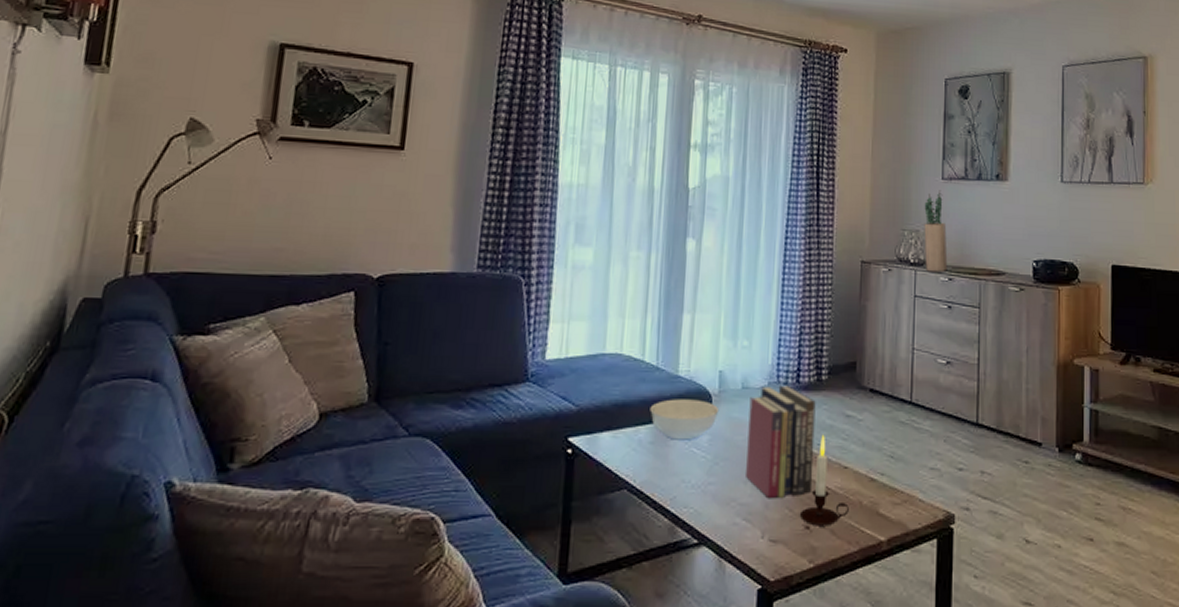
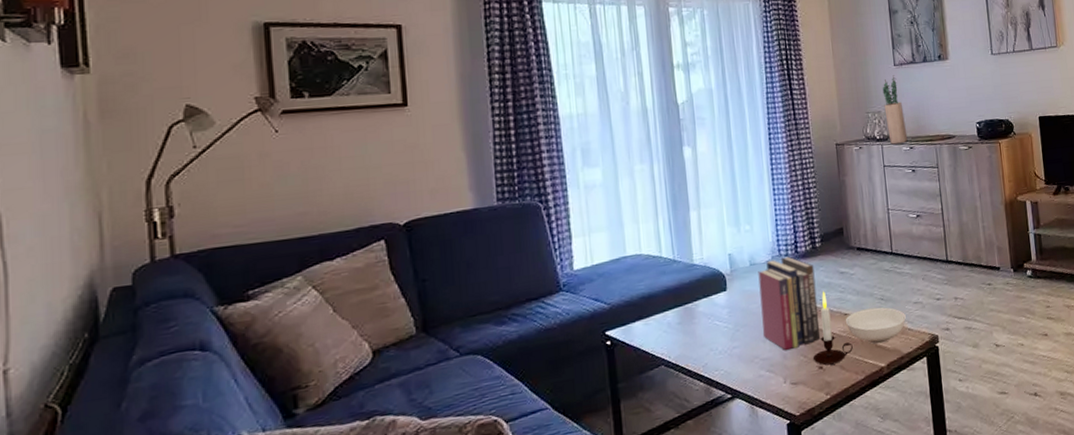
bowl: present [650,399,720,440] -> none [673,281,734,318]
bowl: none [844,465,918,512] -> present [845,307,906,344]

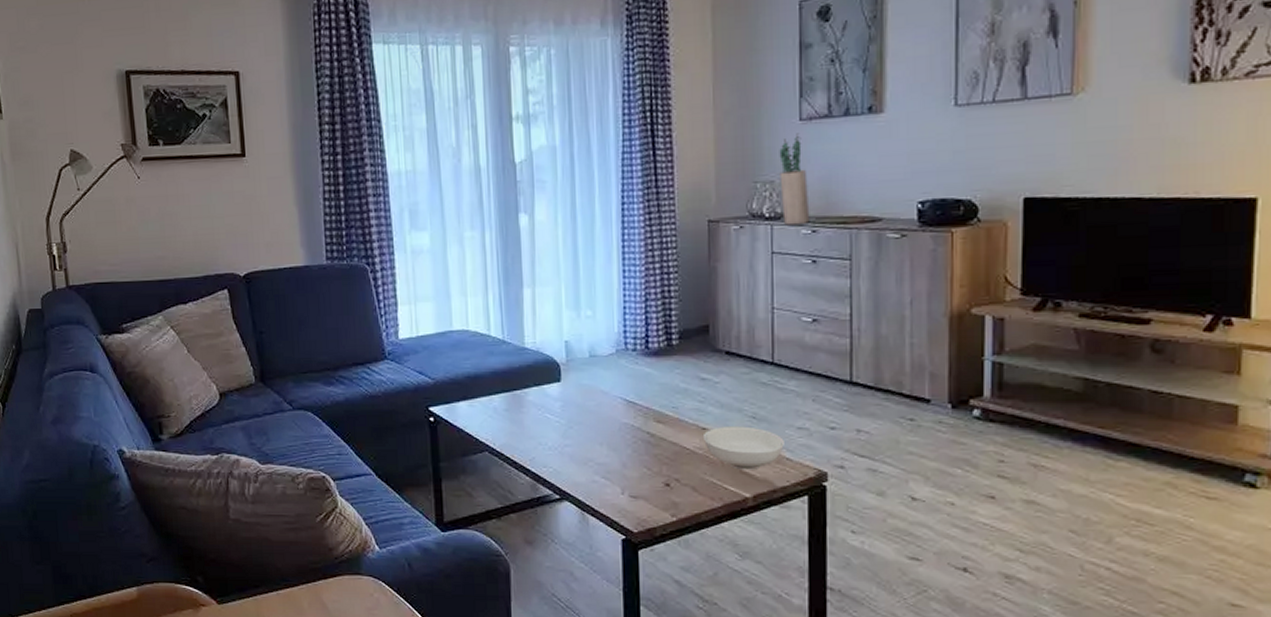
books: present [758,256,820,350] -> none [598,352,670,458]
candle: present [812,291,853,366] -> none [658,397,710,484]

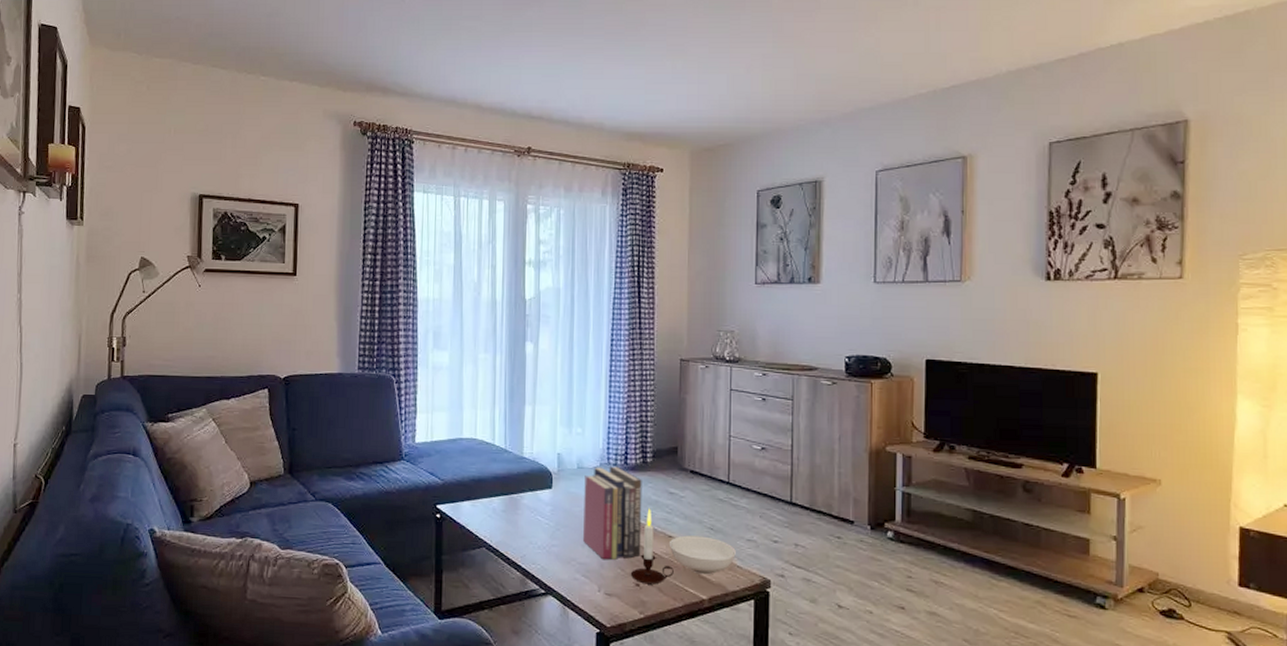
books: none [598,352,670,458] -> present [583,466,642,559]
candle: none [658,397,710,484] -> present [630,508,674,585]
vase: present [779,133,810,226] -> none [738,294,762,369]

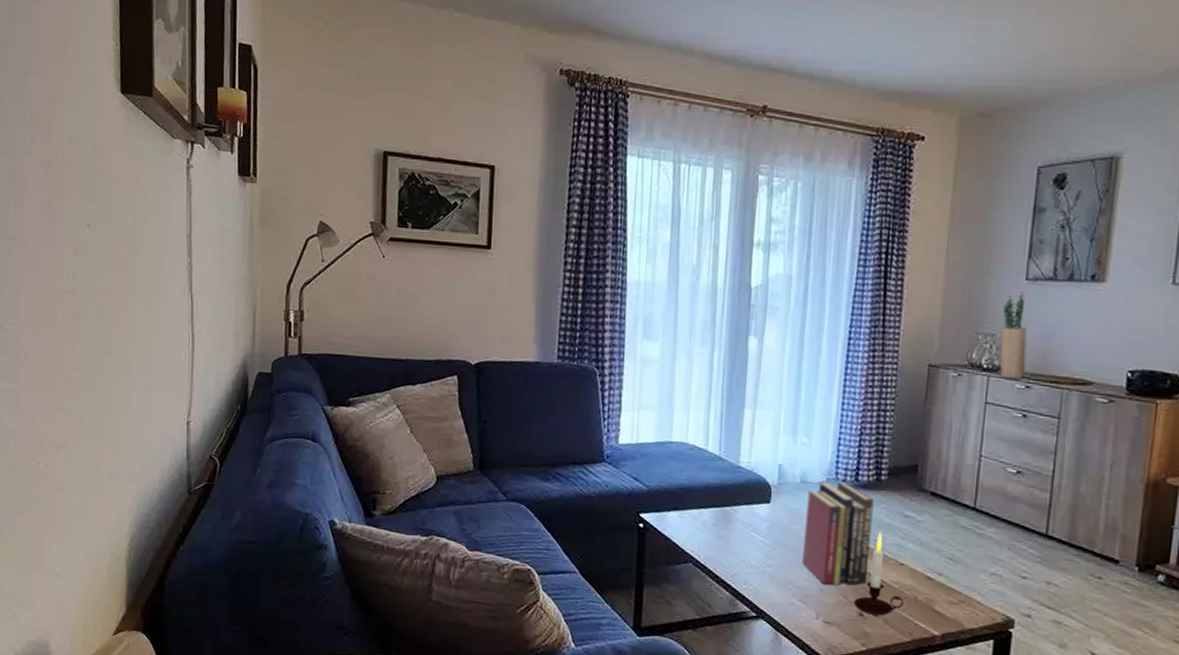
bowl: present [668,535,736,575] -> none [899,564,977,609]
vase: none [738,294,762,369] -> present [1000,291,1028,380]

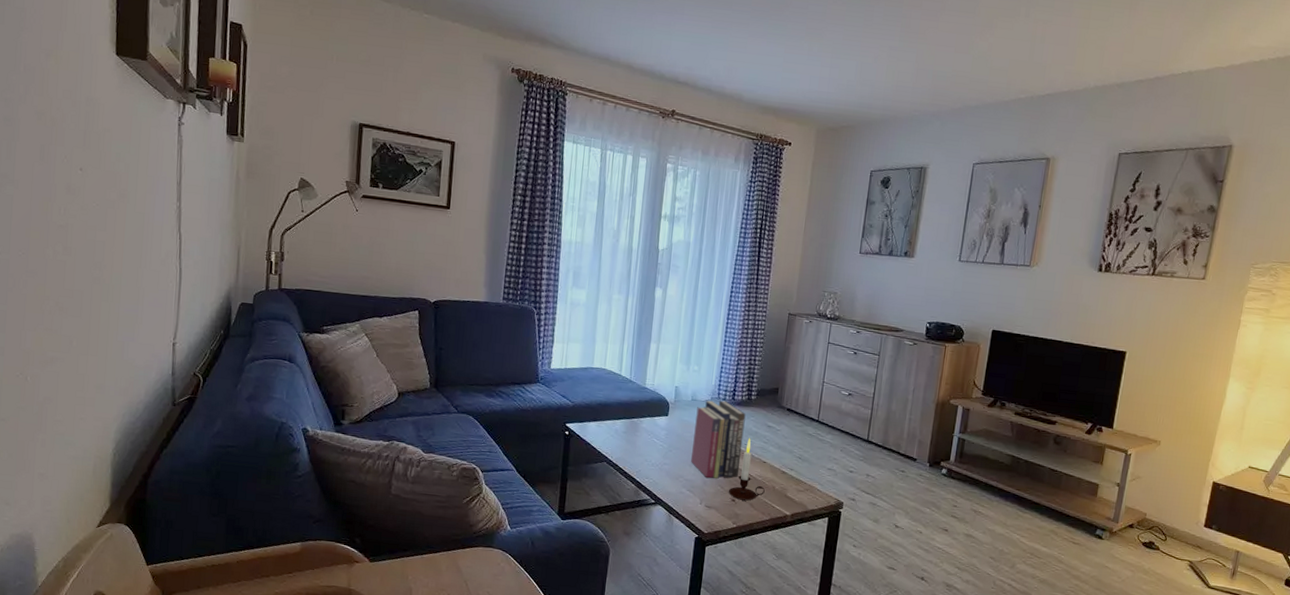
vase: present [1000,291,1028,380] -> none [839,262,860,327]

